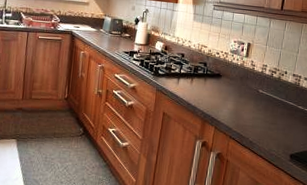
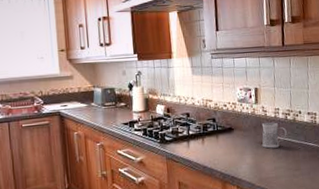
mug: none [244,76,270,100] -> present [261,122,287,149]

